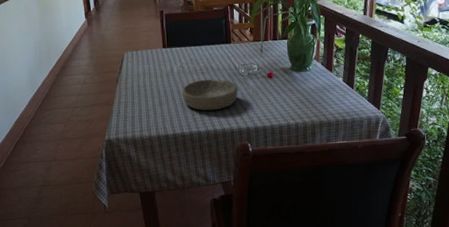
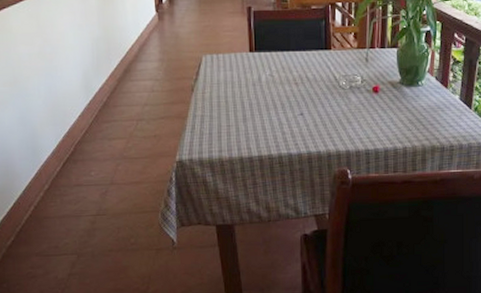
bowl: present [182,79,238,111] -> none [270,91,338,129]

